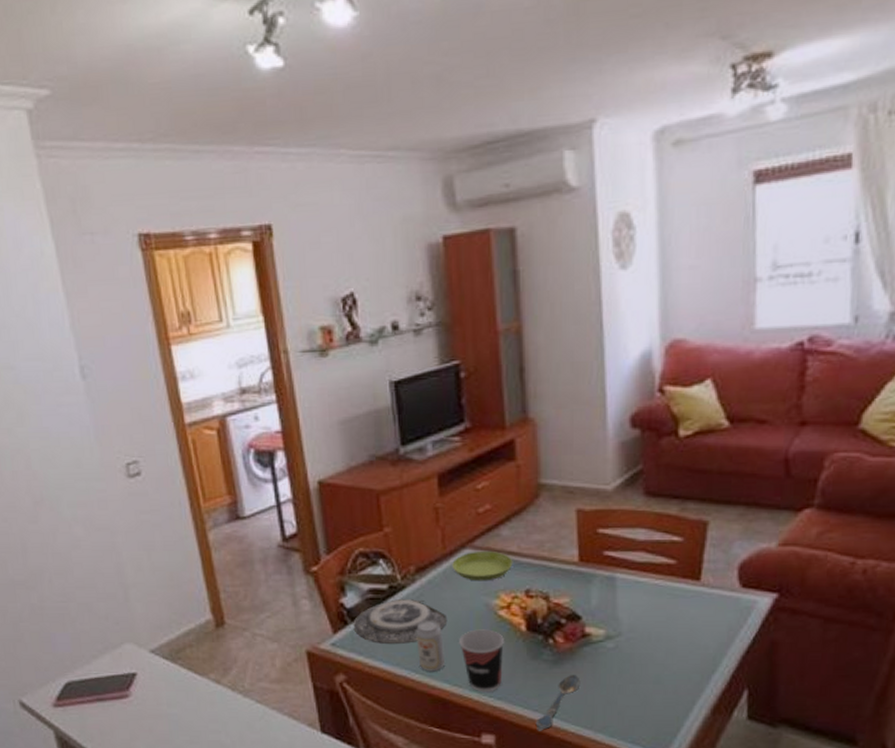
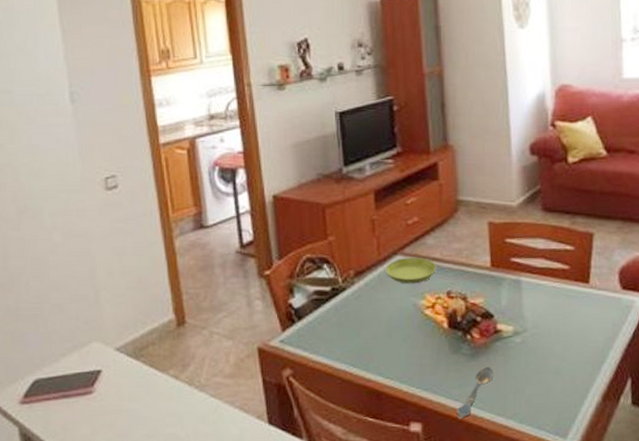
plate: present [354,599,446,645] -> none [301,300,380,341]
beverage can: present [416,620,446,672] -> none [354,319,380,366]
cup: present [459,629,504,693] -> none [391,326,429,384]

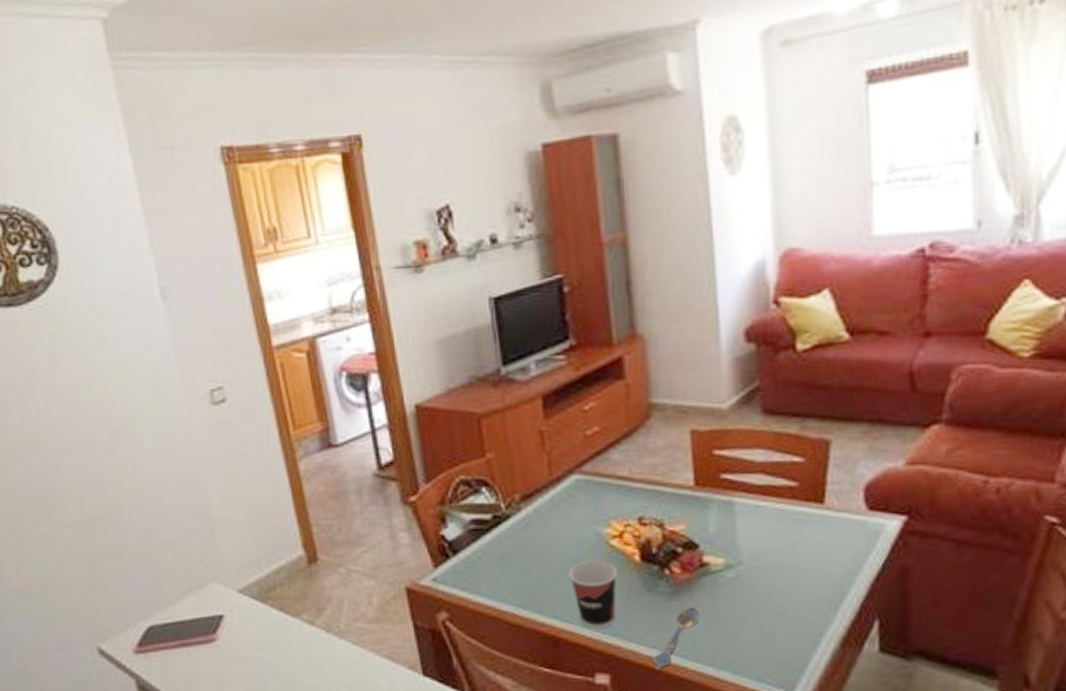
saucer: present [386,258,437,284] -> none [559,477,625,509]
cup: none [391,326,429,384] -> present [569,560,617,629]

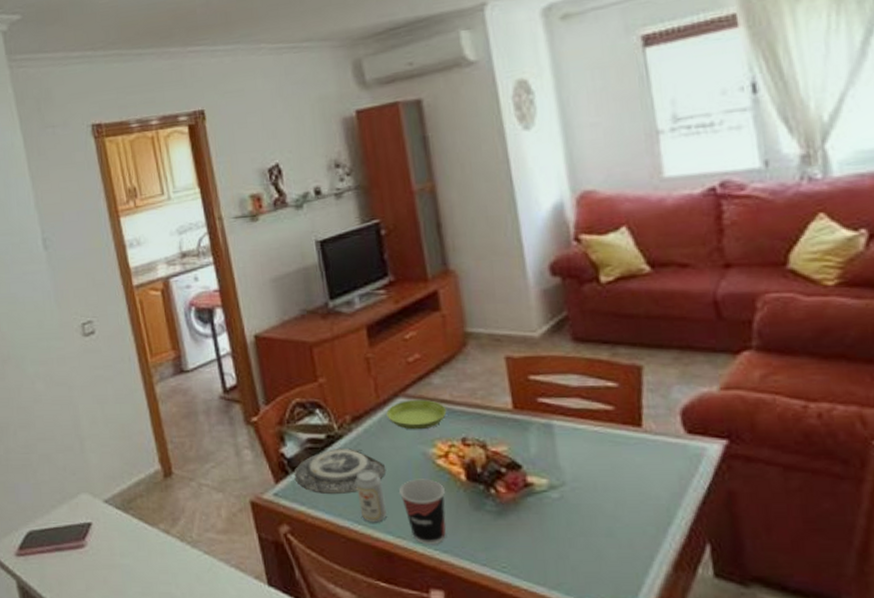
plate: none [456,529,555,579] -> present [295,449,385,495]
beverage can: none [523,552,555,607] -> present [356,470,388,523]
saucer: none [559,477,625,509] -> present [386,400,447,430]
spoon: present [653,608,700,669] -> none [485,527,528,587]

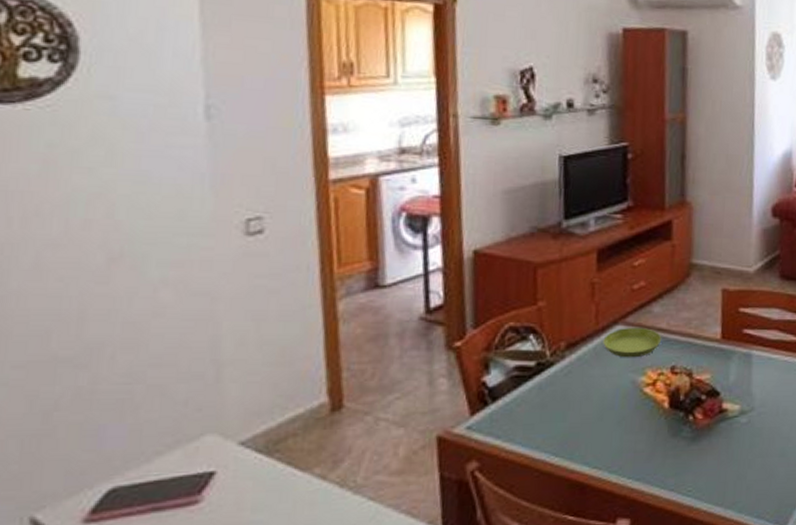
plate: present [295,449,385,495] -> none [494,377,592,426]
beverage can: present [356,470,388,523] -> none [559,399,588,454]
cup: present [399,479,446,545] -> none [603,407,647,474]

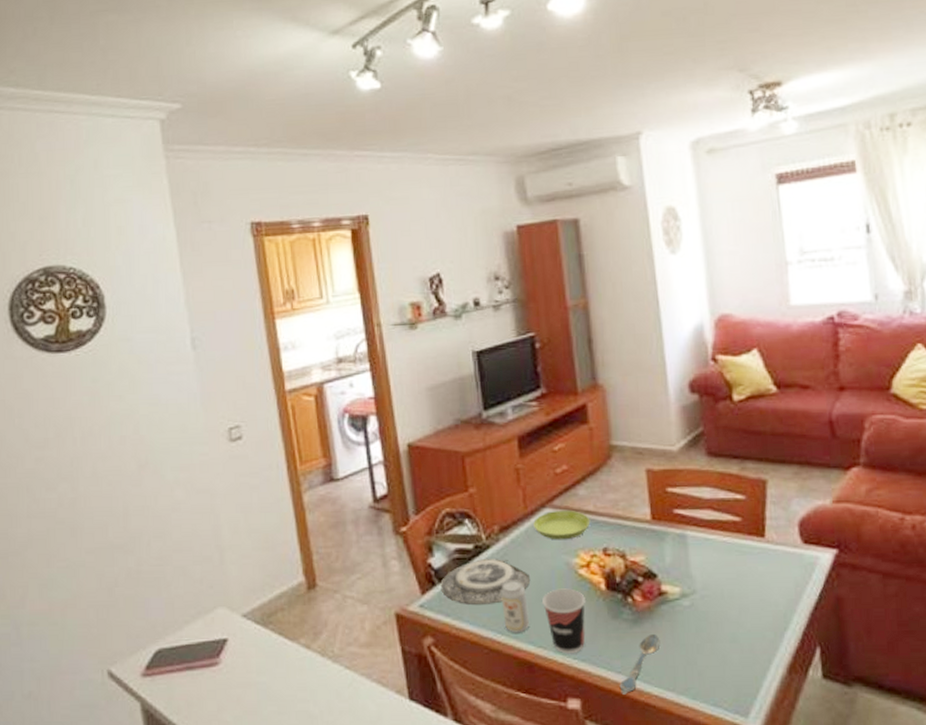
plate: none [494,377,592,426] -> present [441,559,530,606]
beverage can: none [559,399,588,454] -> present [501,580,530,633]
cup: none [603,407,647,474] -> present [542,588,586,654]
spoon: none [670,451,715,512] -> present [619,634,661,694]

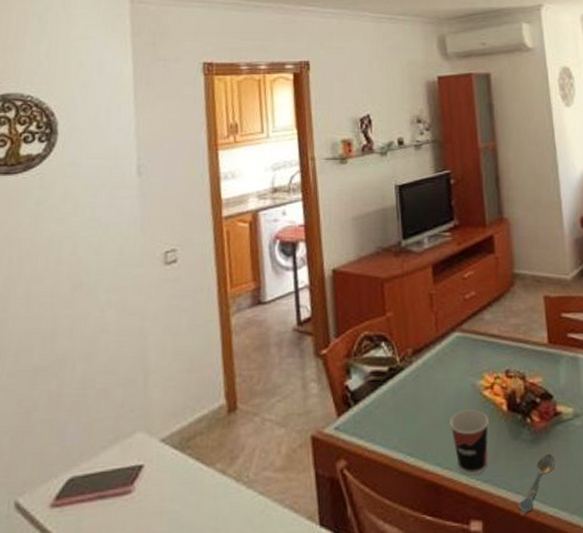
plate: present [441,559,530,606] -> none [357,381,438,428]
beverage can: present [501,580,530,633] -> none [412,401,438,455]
saucer: present [533,511,591,540] -> none [444,334,495,363]

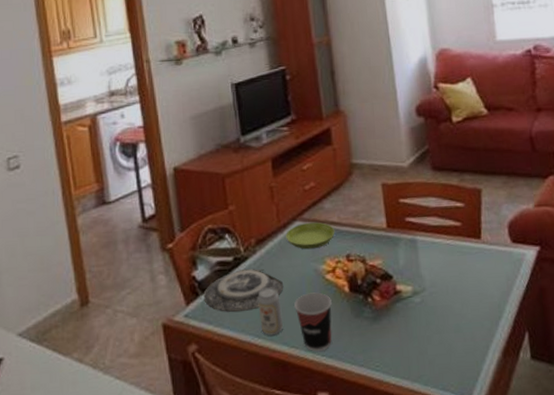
plate: none [357,381,438,428] -> present [204,269,283,313]
beverage can: none [412,401,438,455] -> present [258,287,284,336]
saucer: none [444,334,495,363] -> present [286,222,335,250]
spoon: present [518,454,556,515] -> none [362,329,397,385]

